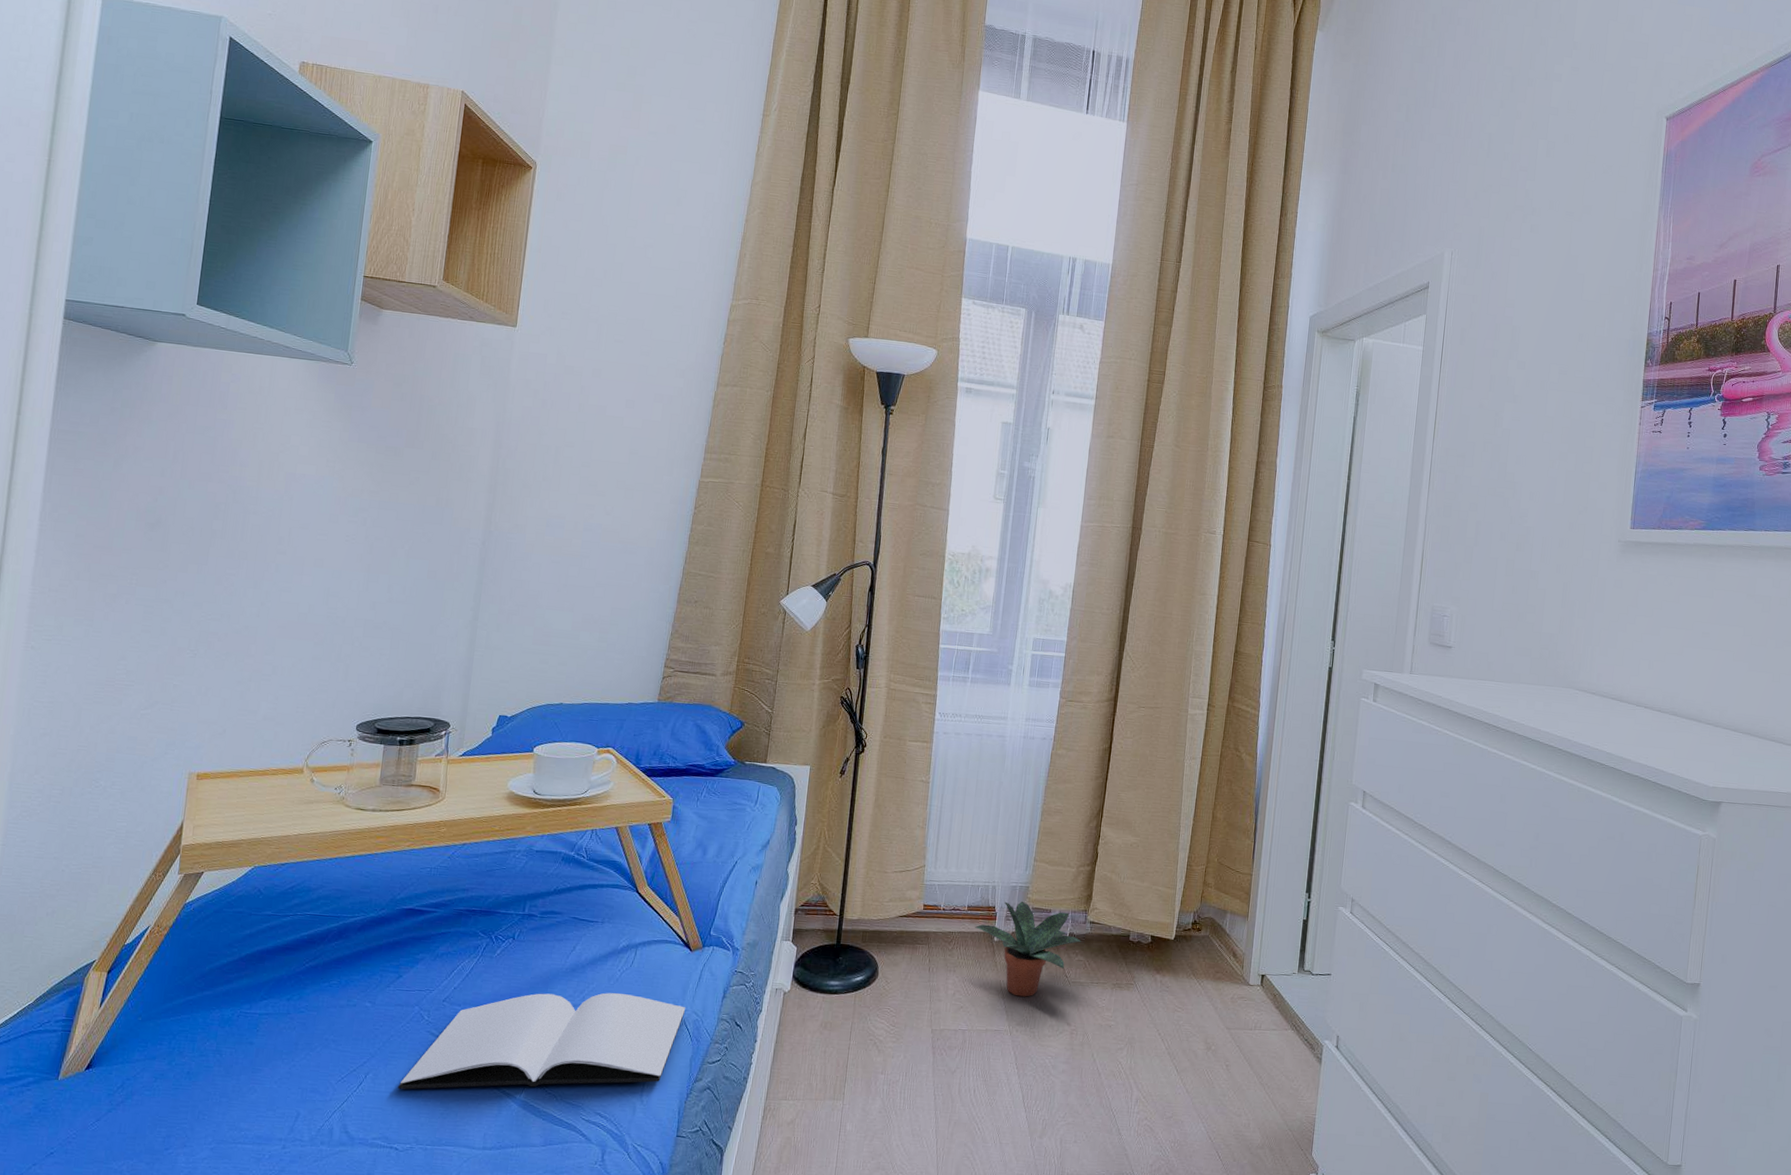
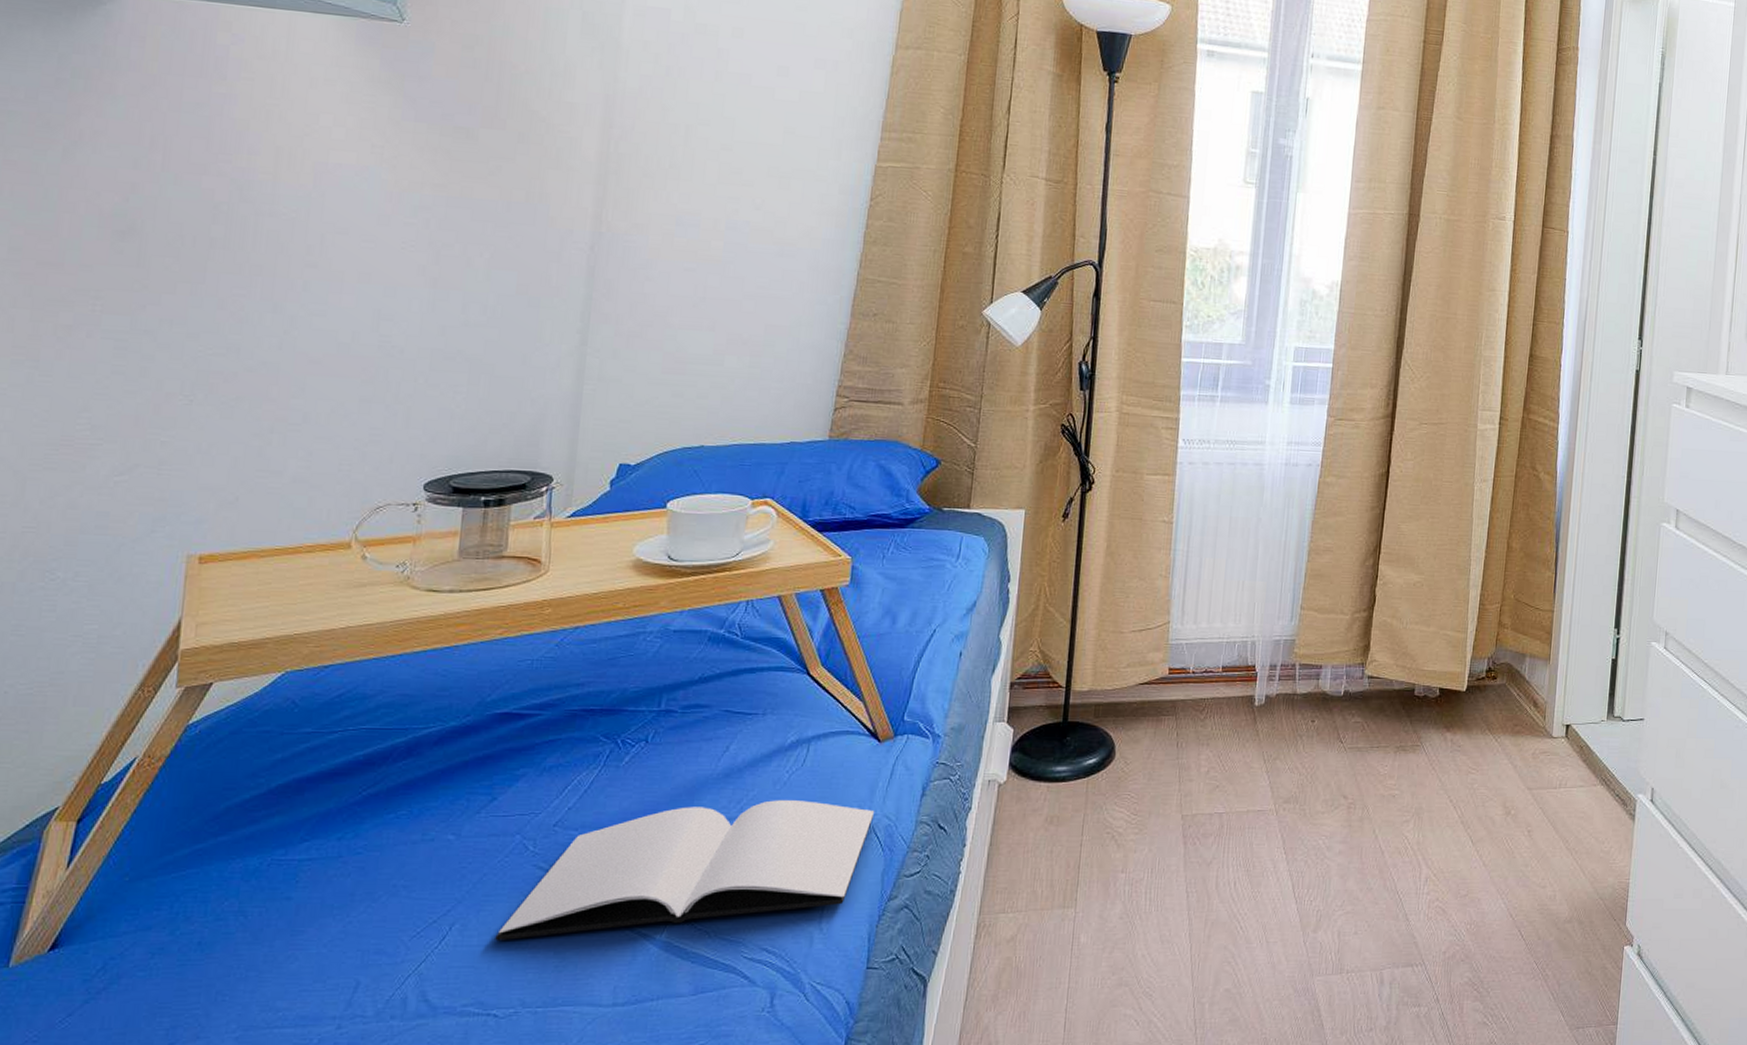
potted plant: present [974,901,1081,997] -> none [1230,657,1358,769]

